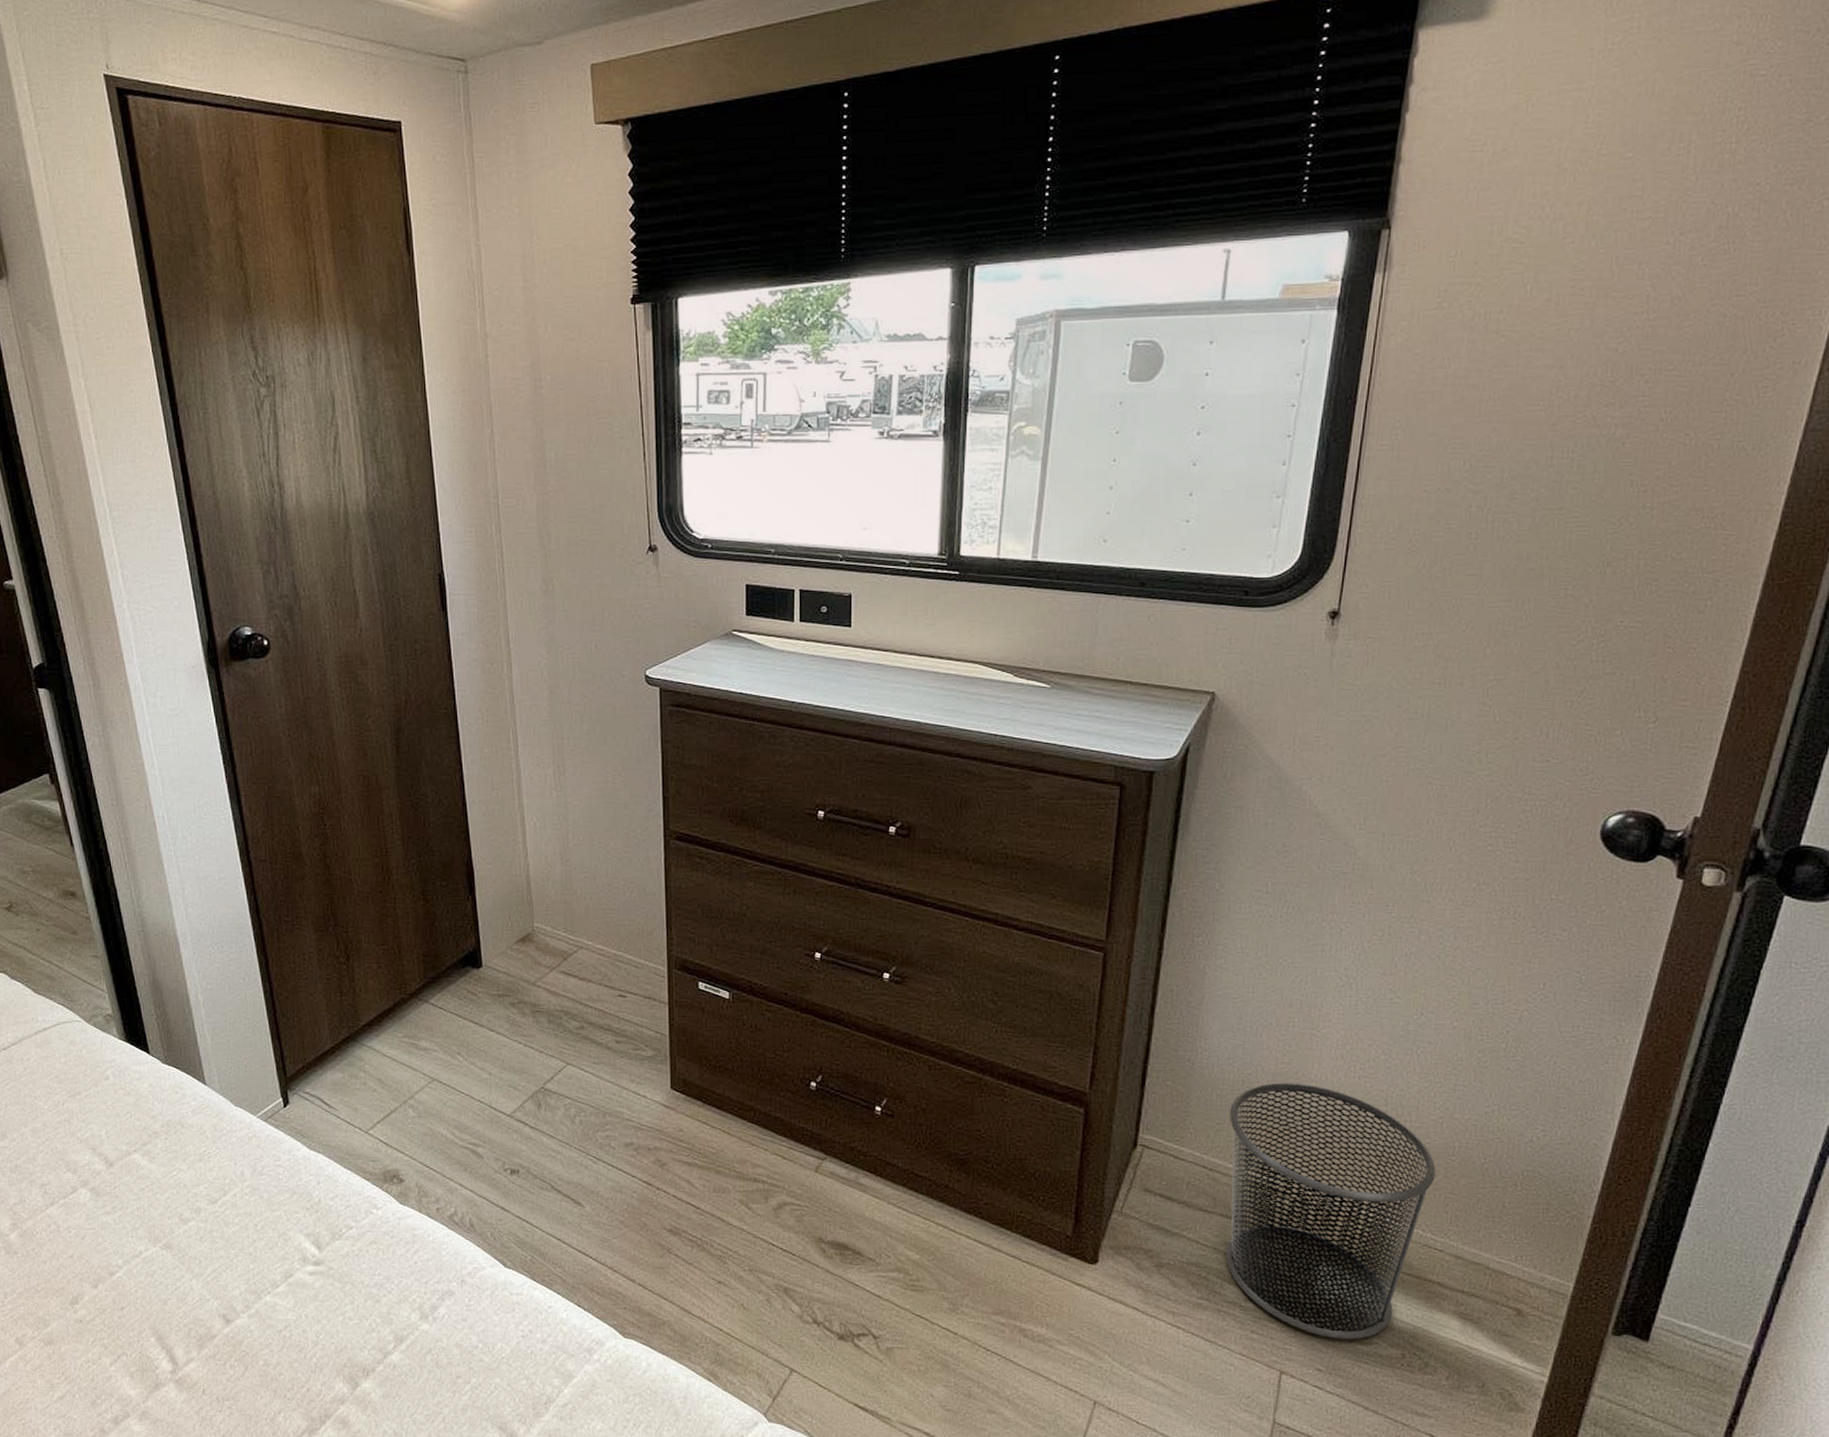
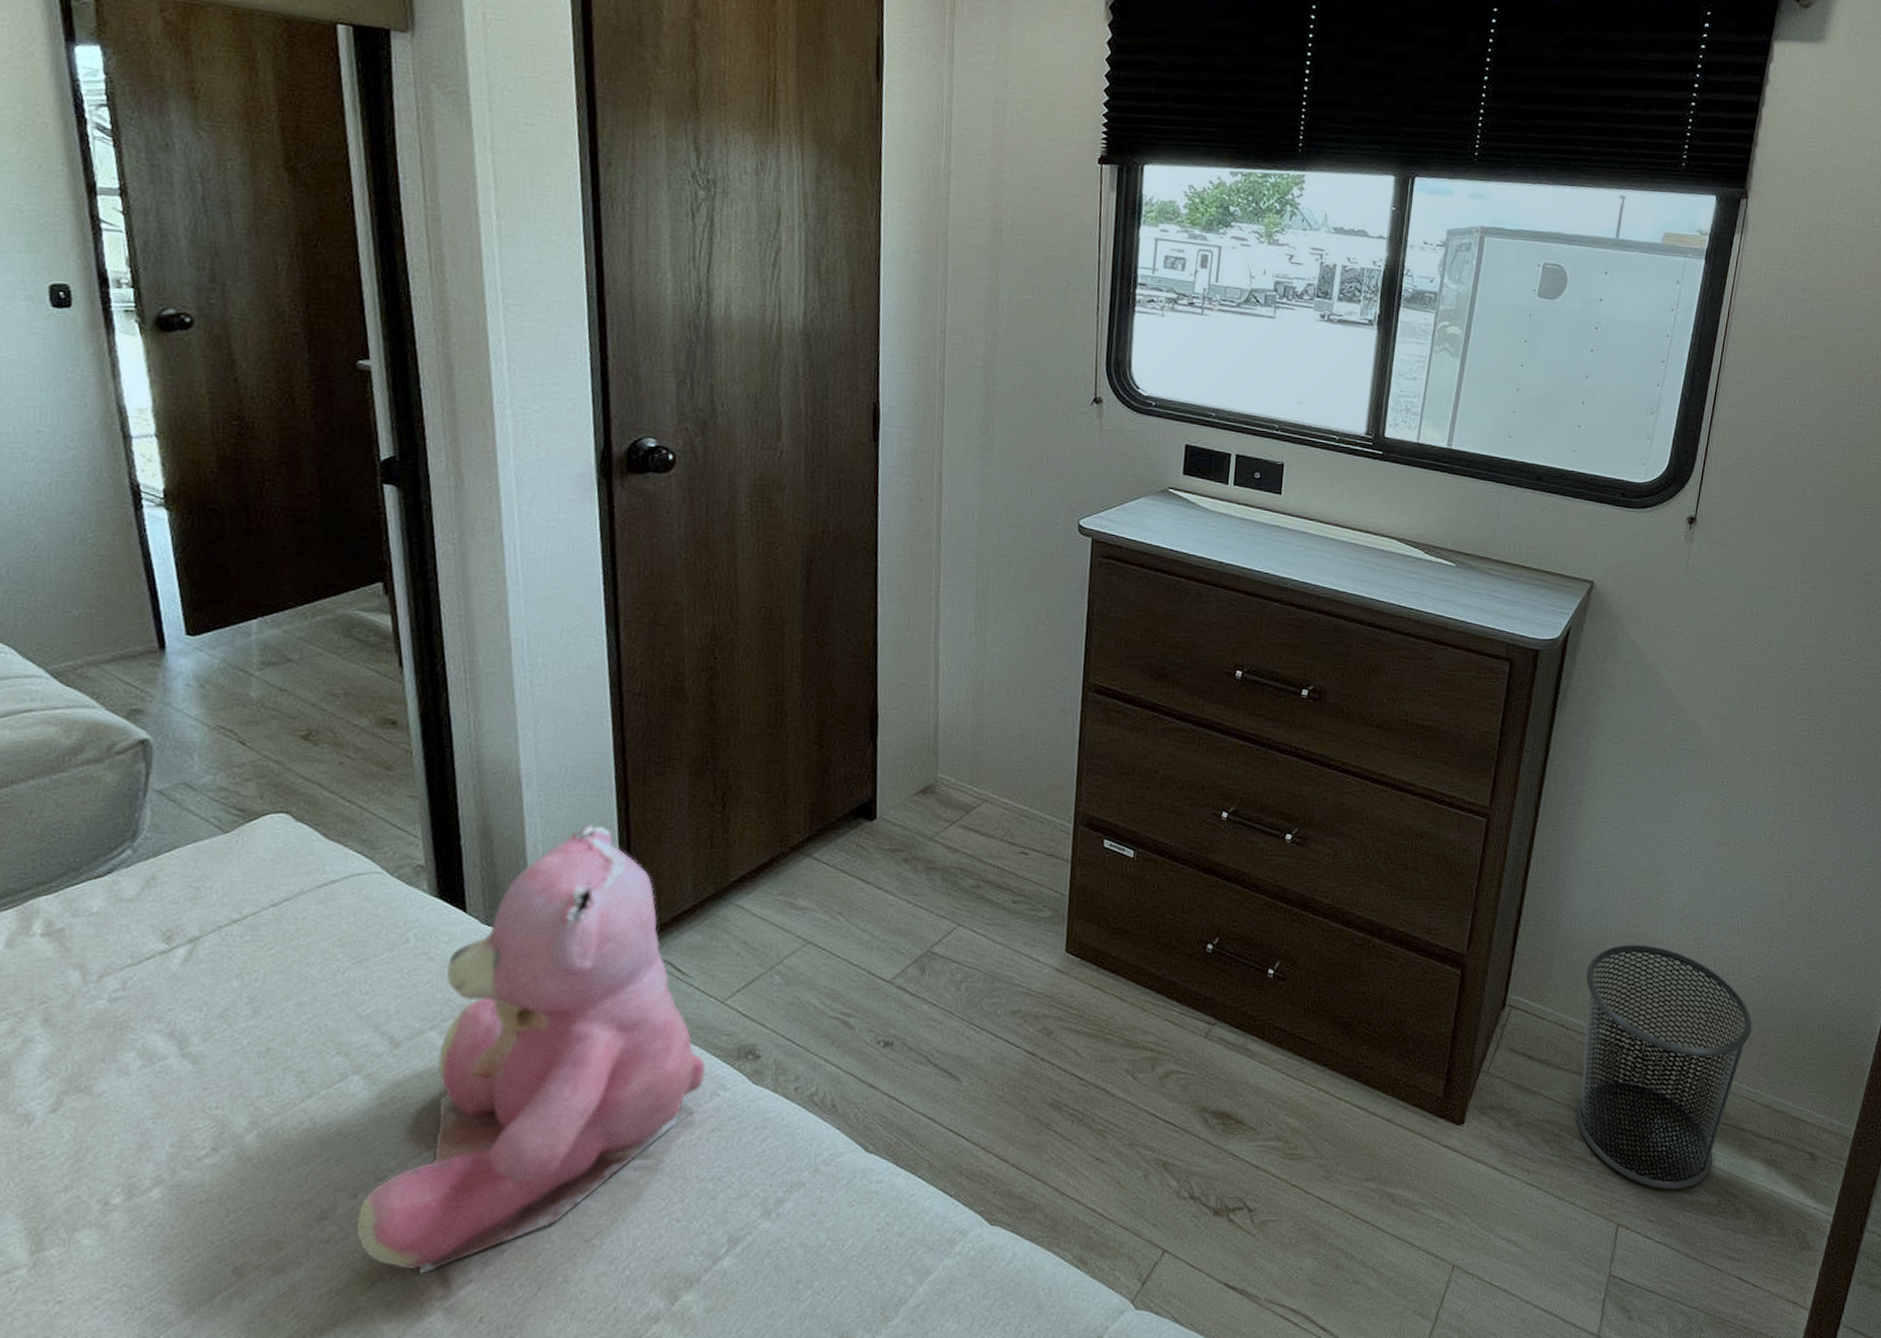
teddy bear: none [100,976,359,1352] -> present [356,824,706,1274]

